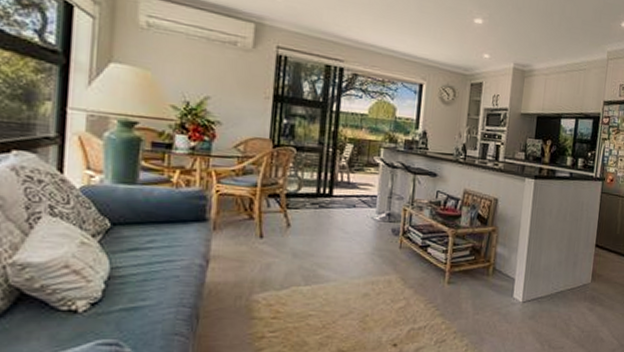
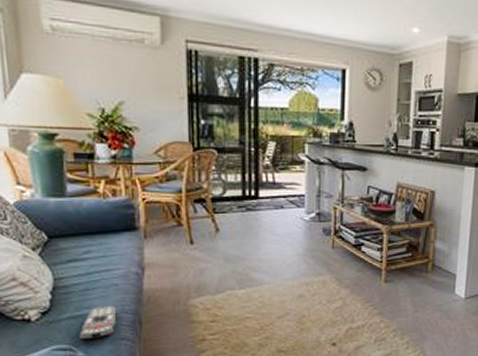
remote control: none [128,297,174,335] -> present [79,305,117,340]

